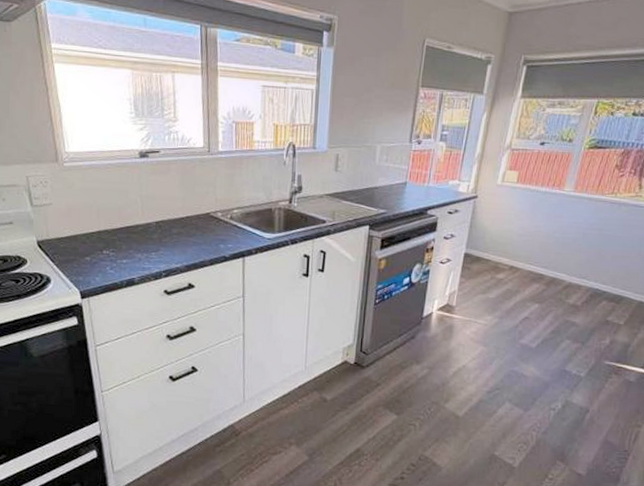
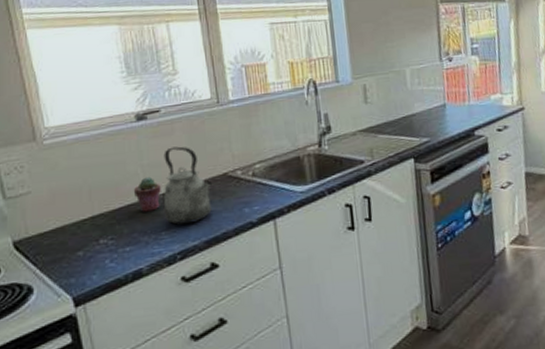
potted succulent: none [132,206,155,235] -> present [133,176,161,212]
kettle: none [156,184,196,249] -> present [164,146,212,225]

